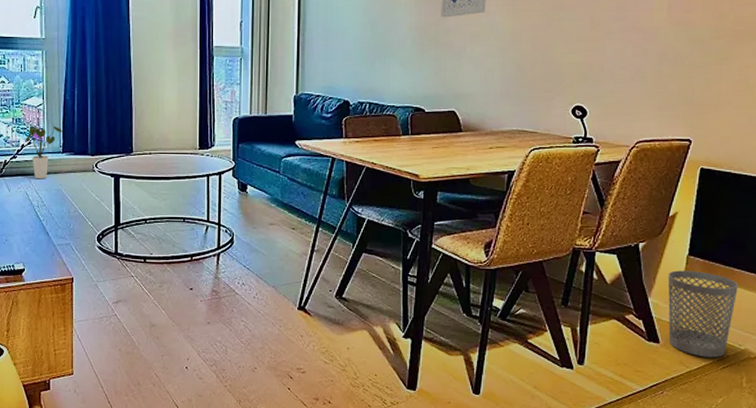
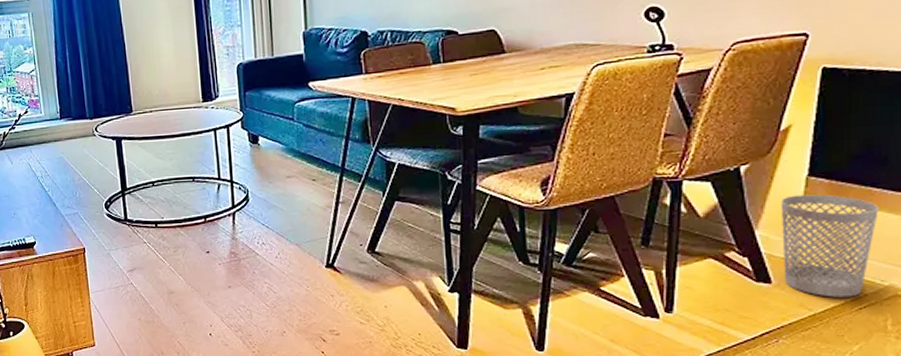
house plant: present [25,125,62,179] -> none [21,90,58,149]

